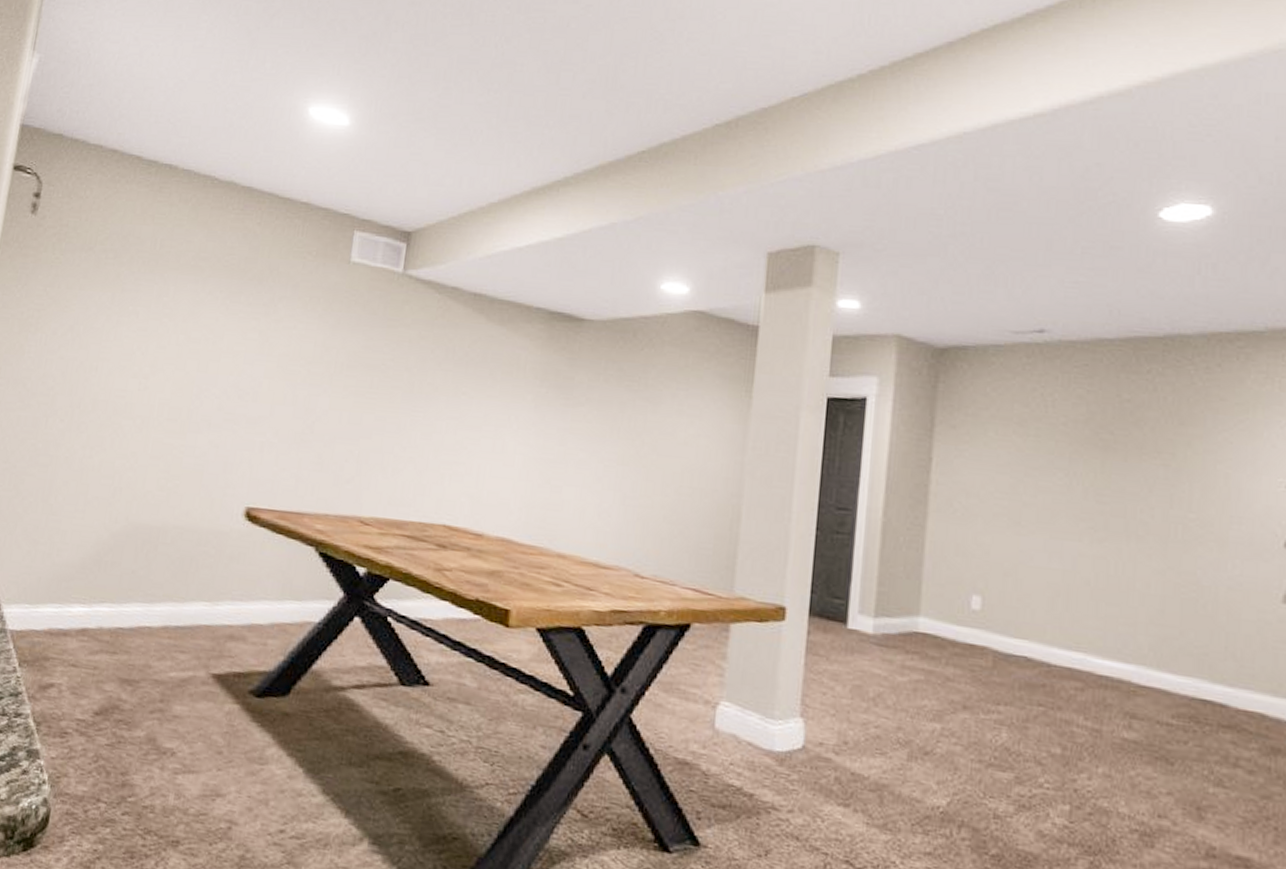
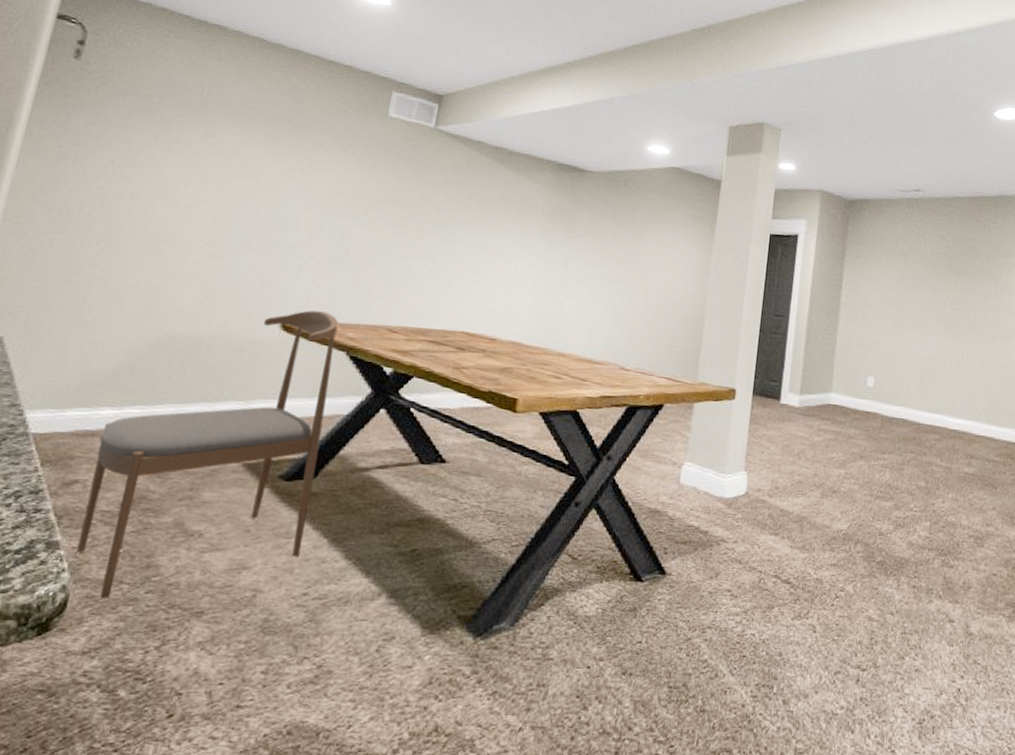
dining chair: none [54,497,307,817] -> present [76,310,339,599]

